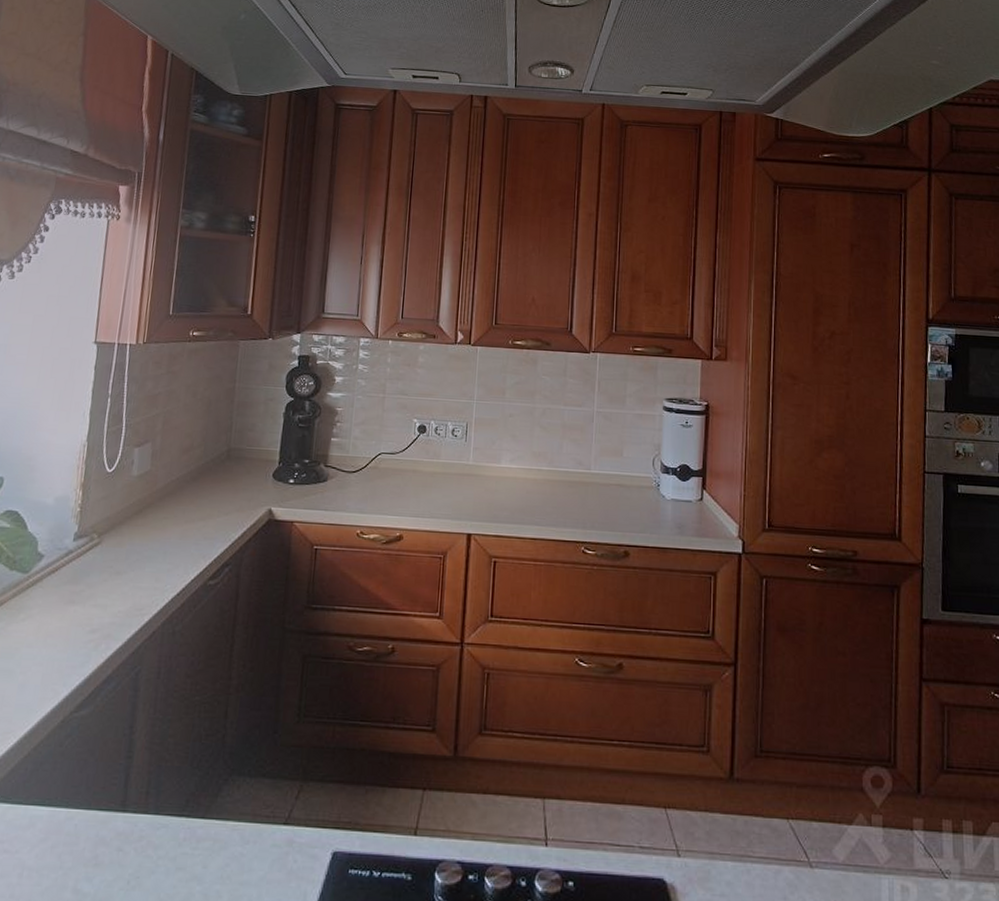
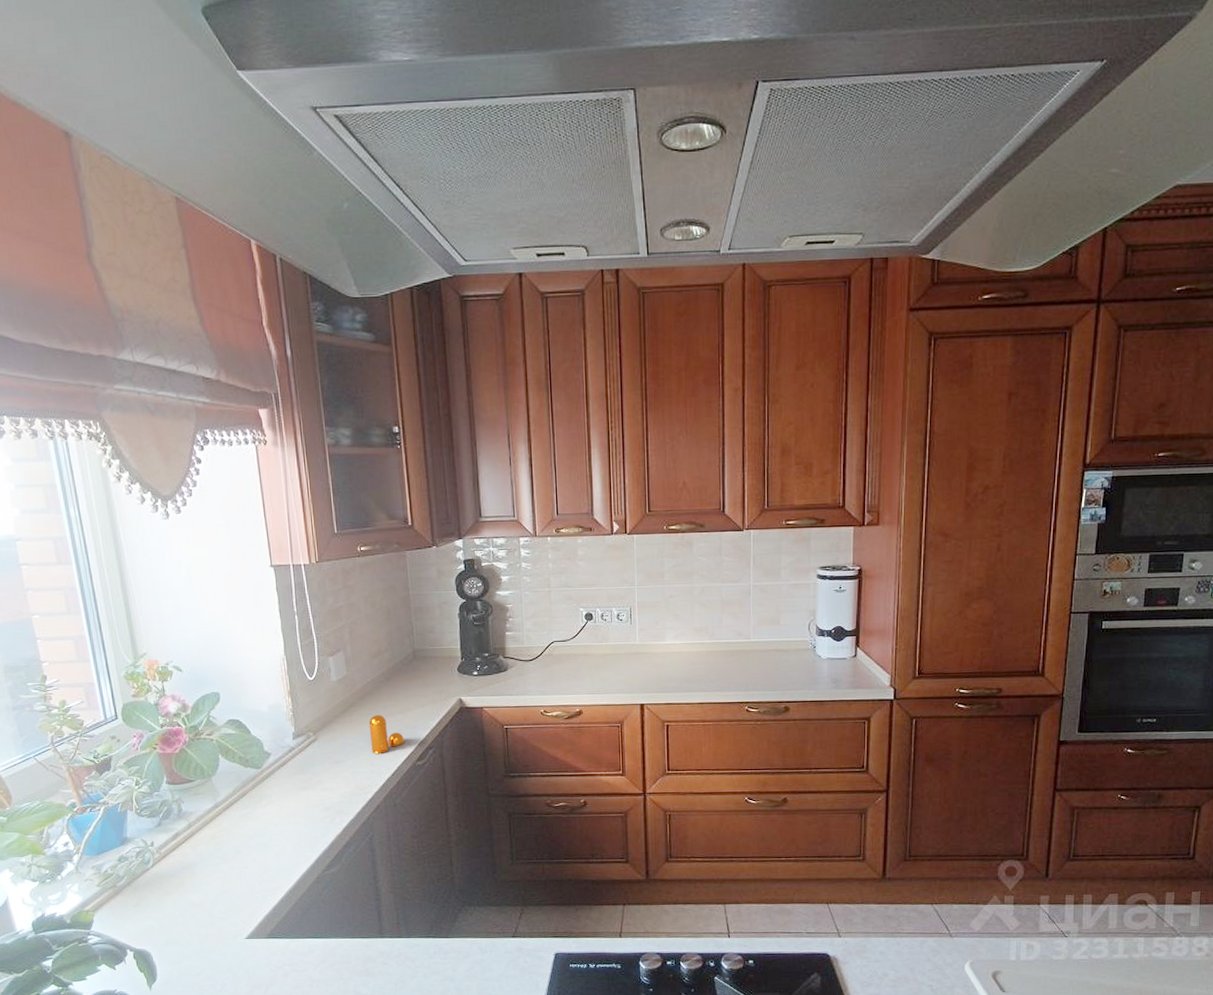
pepper shaker: none [160,519,200,567] -> present [368,714,404,754]

